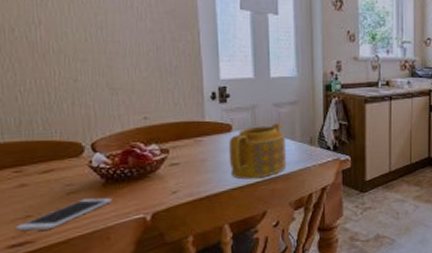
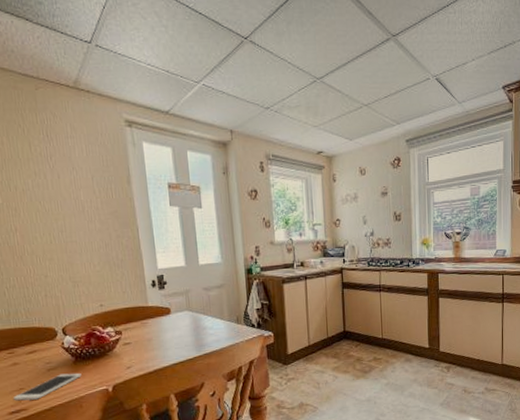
teapot: present [228,123,286,180] -> none [168,304,218,356]

